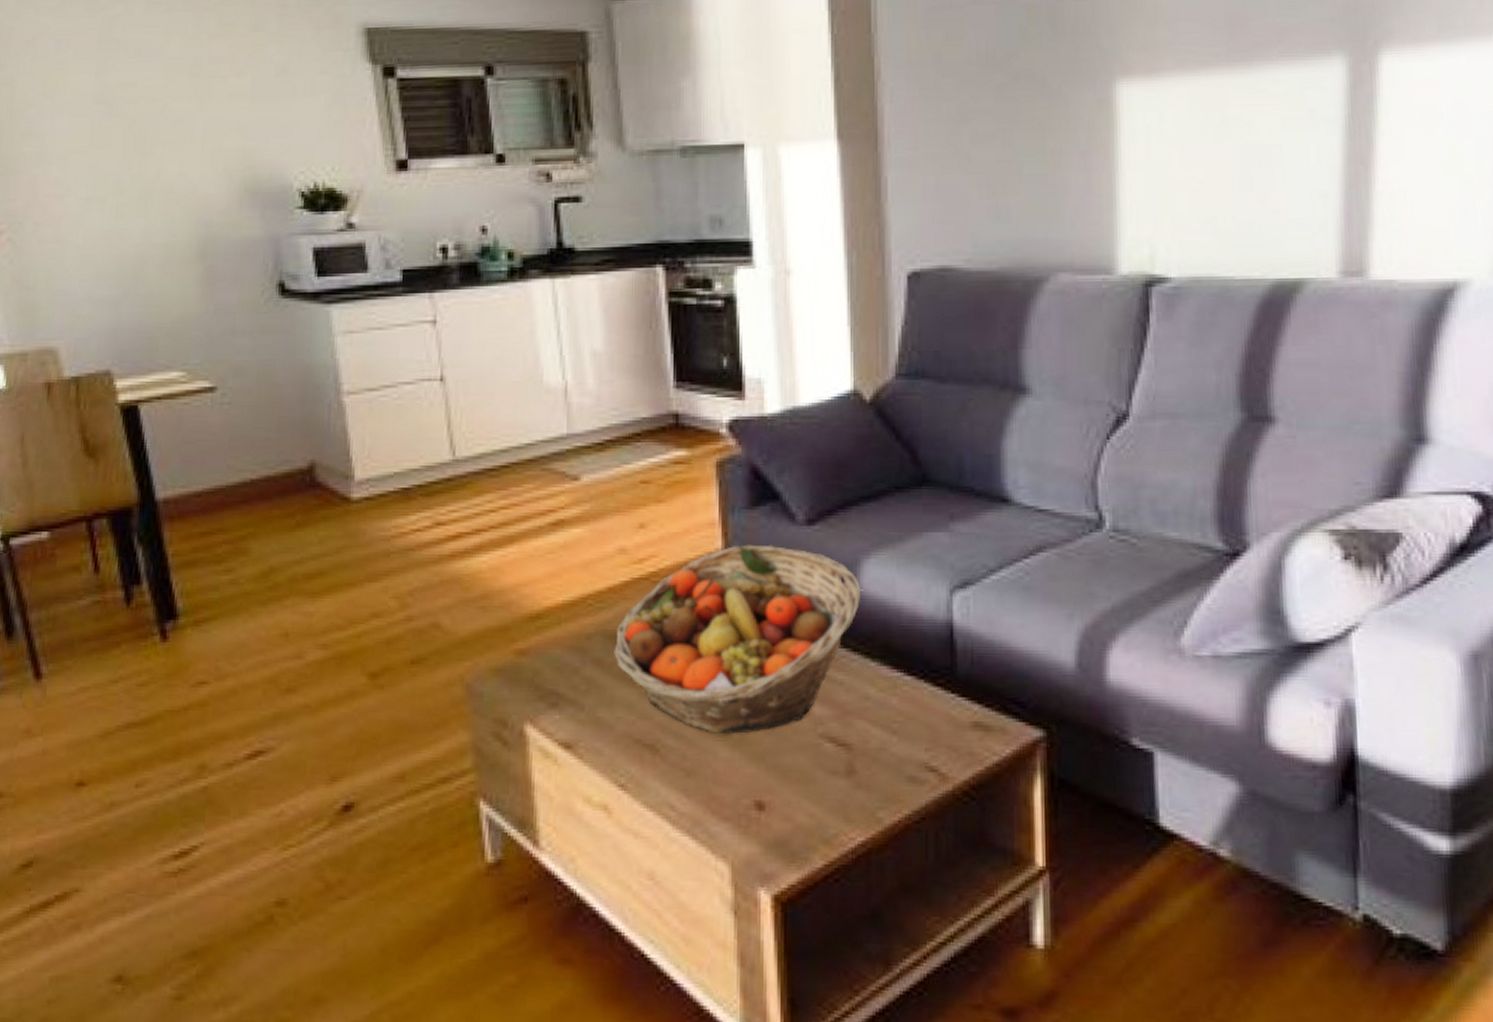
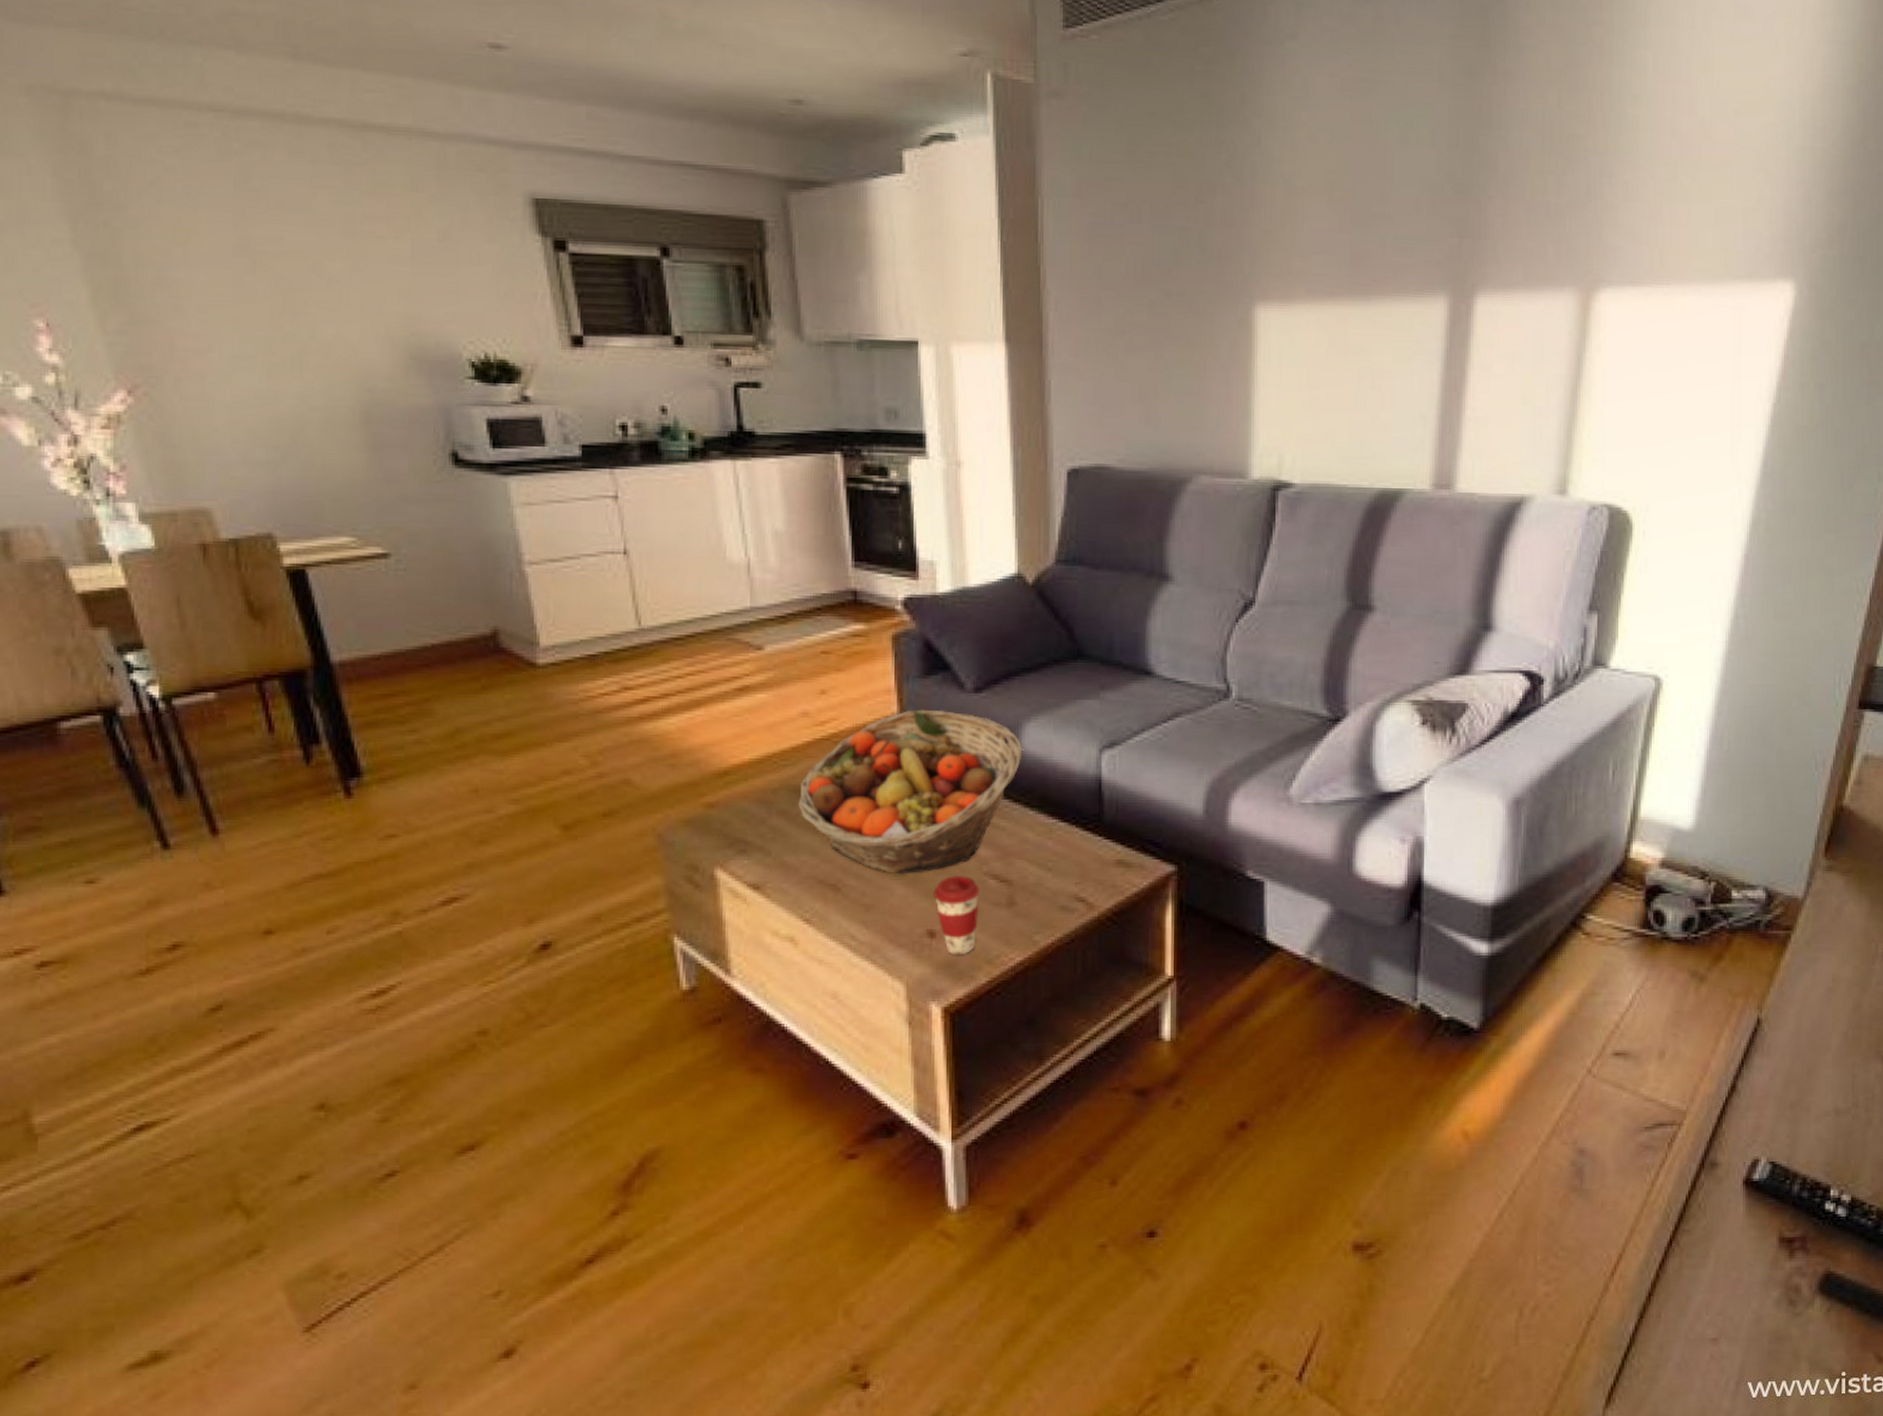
coffee cup: none [762,738,814,833] -> present [933,876,980,955]

